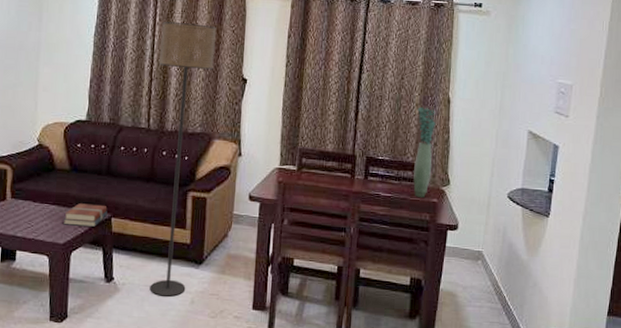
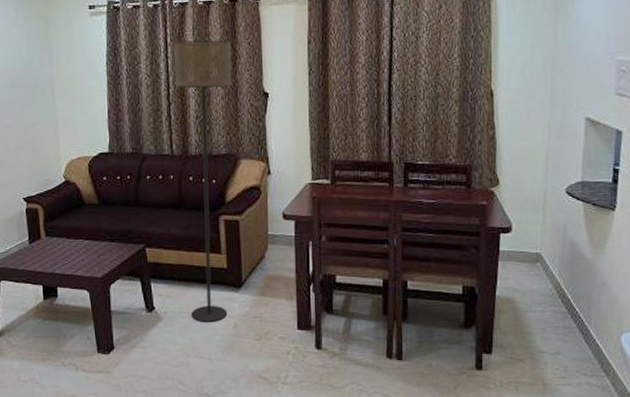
books: present [63,203,108,227] -> none [98,236,141,259]
vase: present [413,103,436,198] -> none [457,99,479,201]

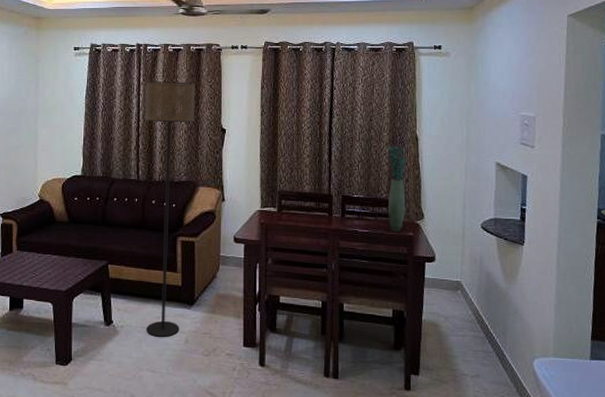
vase: none [457,99,479,201] -> present [387,142,406,232]

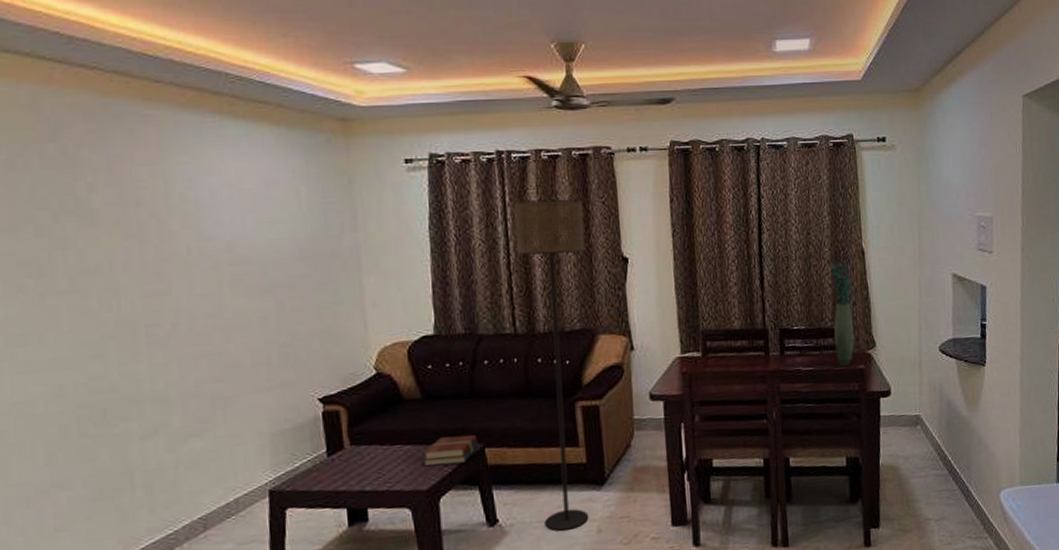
books: none [64,252,104,274] -> present [422,434,478,467]

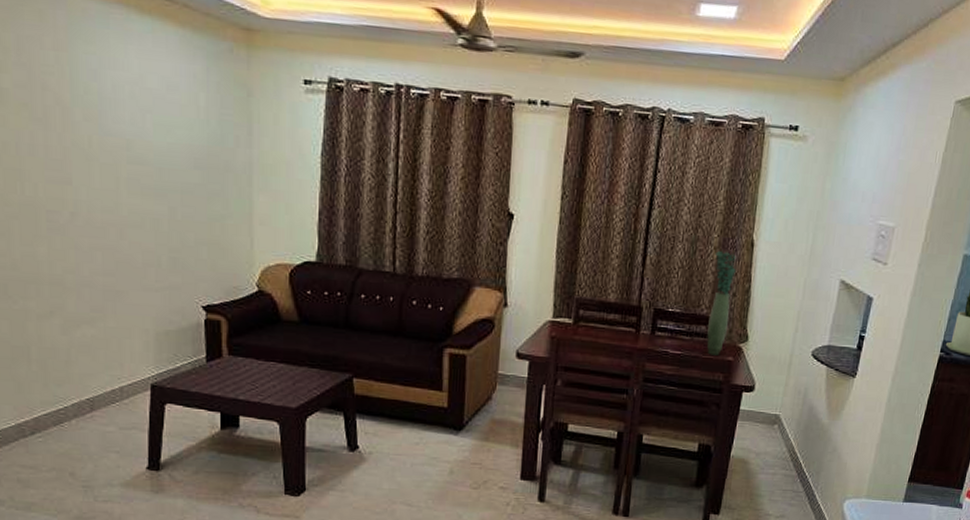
books: present [422,434,478,467] -> none [294,361,348,388]
floor lamp: present [514,199,589,531] -> none [401,139,475,467]

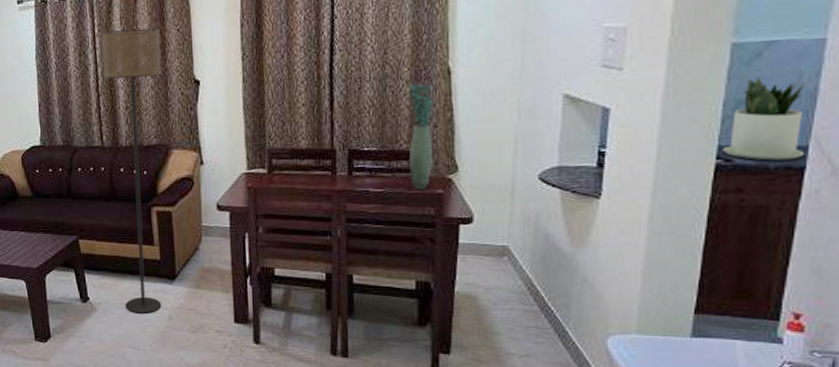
floor lamp: none [401,139,475,467] -> present [101,28,162,313]

